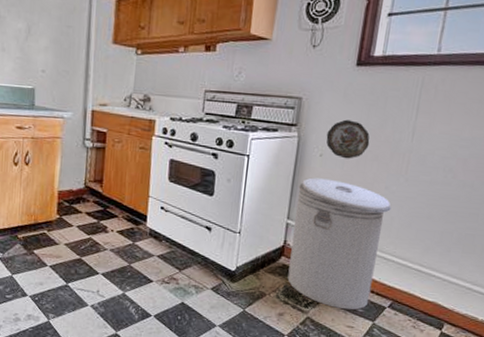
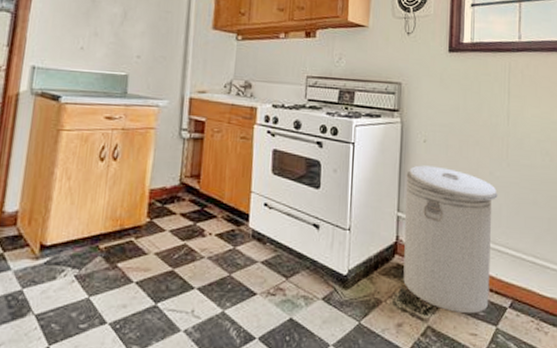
decorative plate: present [326,119,370,159] -> none [428,104,470,145]

